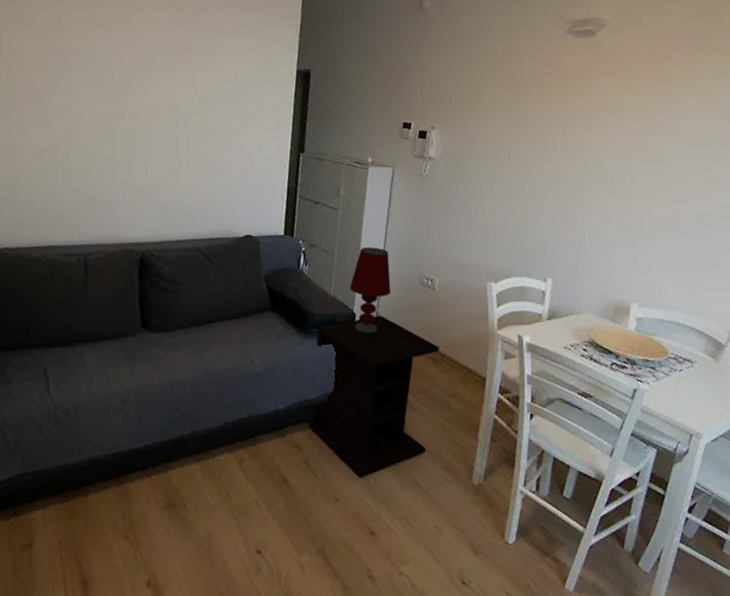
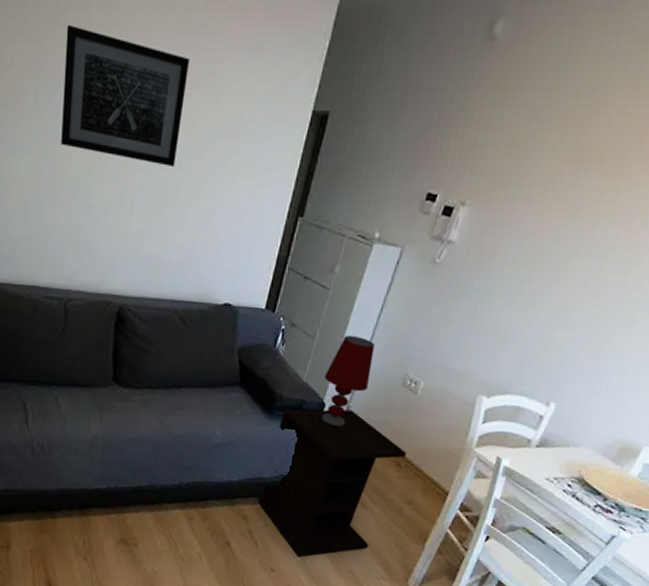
wall art: none [72,21,187,125] -> present [61,24,190,168]

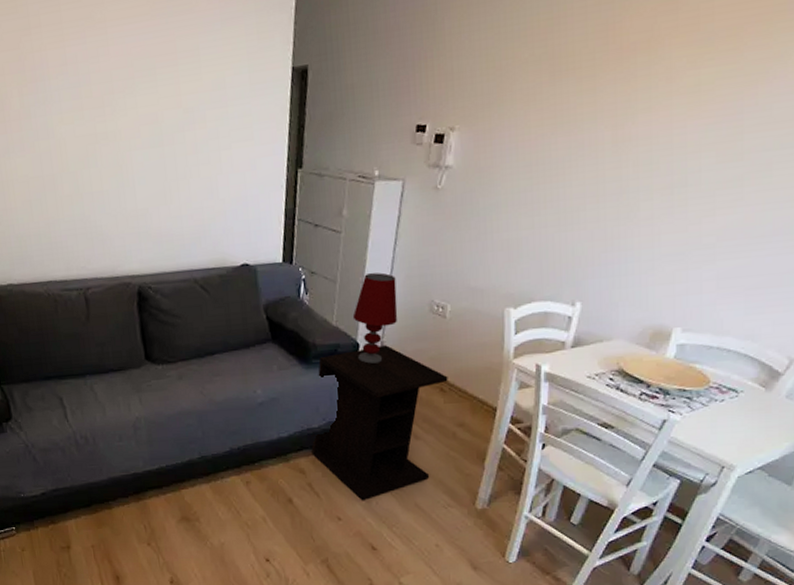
wall art: present [61,24,190,168] -> none [40,26,169,144]

